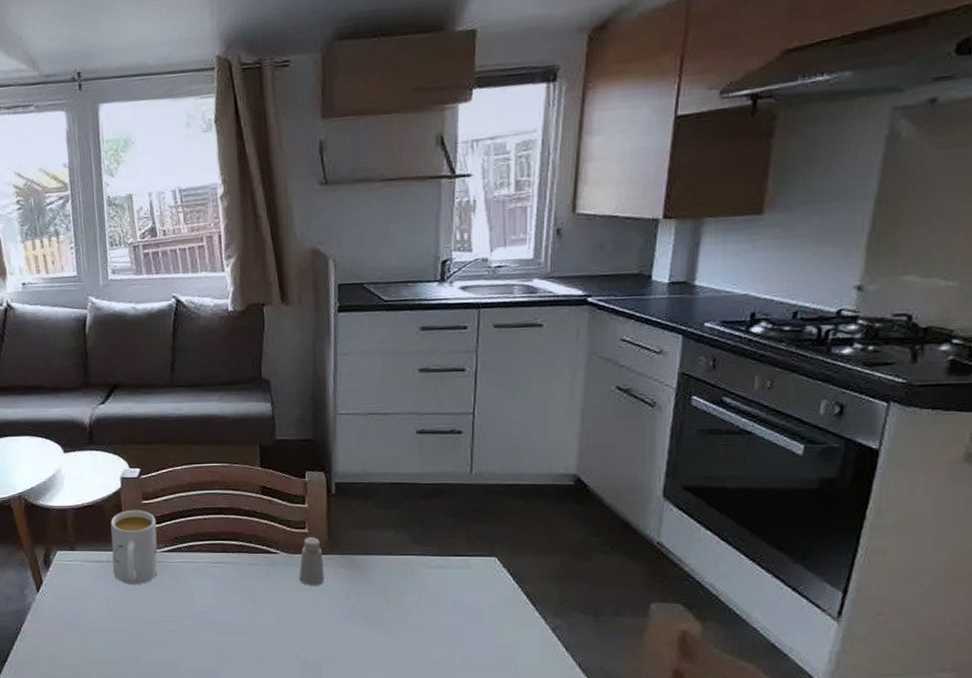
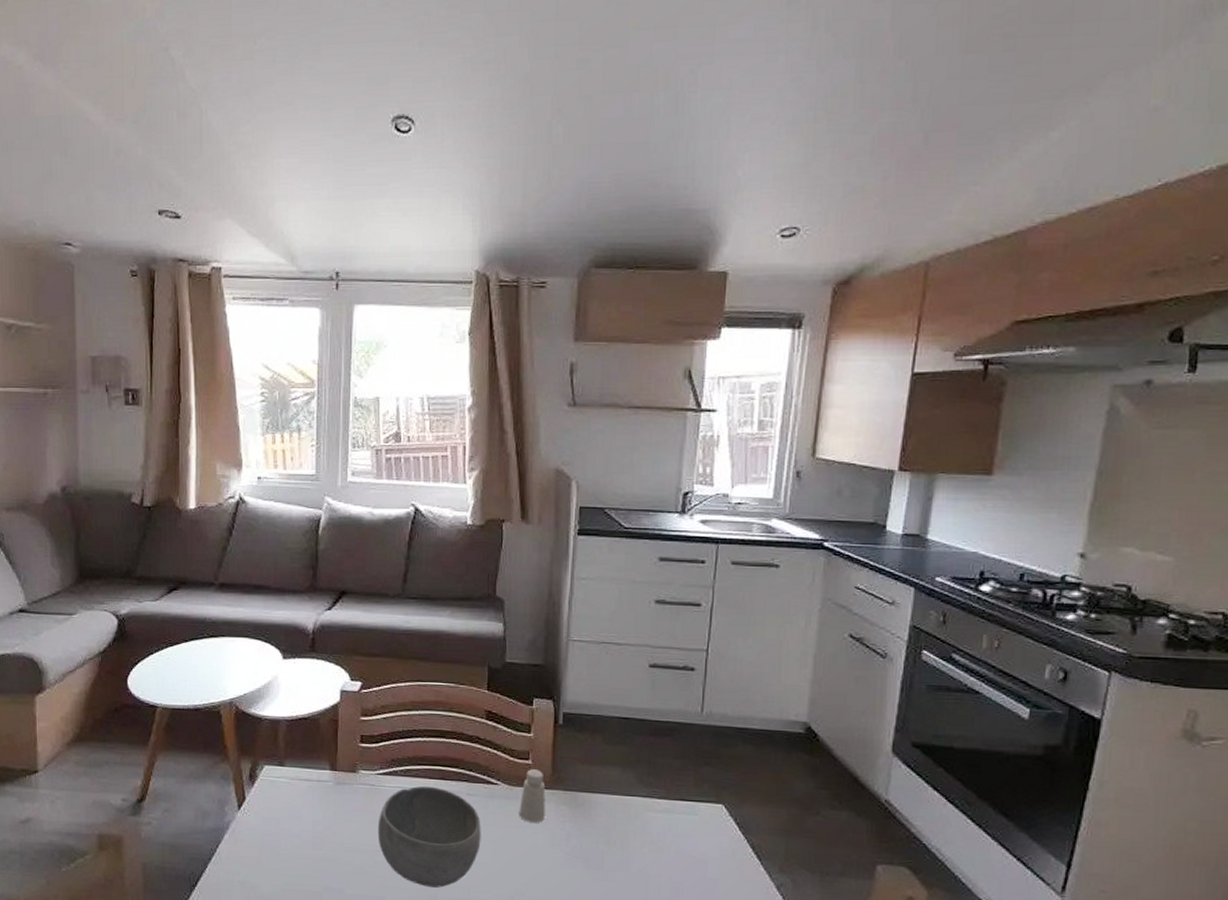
mug: present [110,510,158,584] -> none [322,726,374,808]
bowl: none [167,559,265,650] -> present [377,785,481,888]

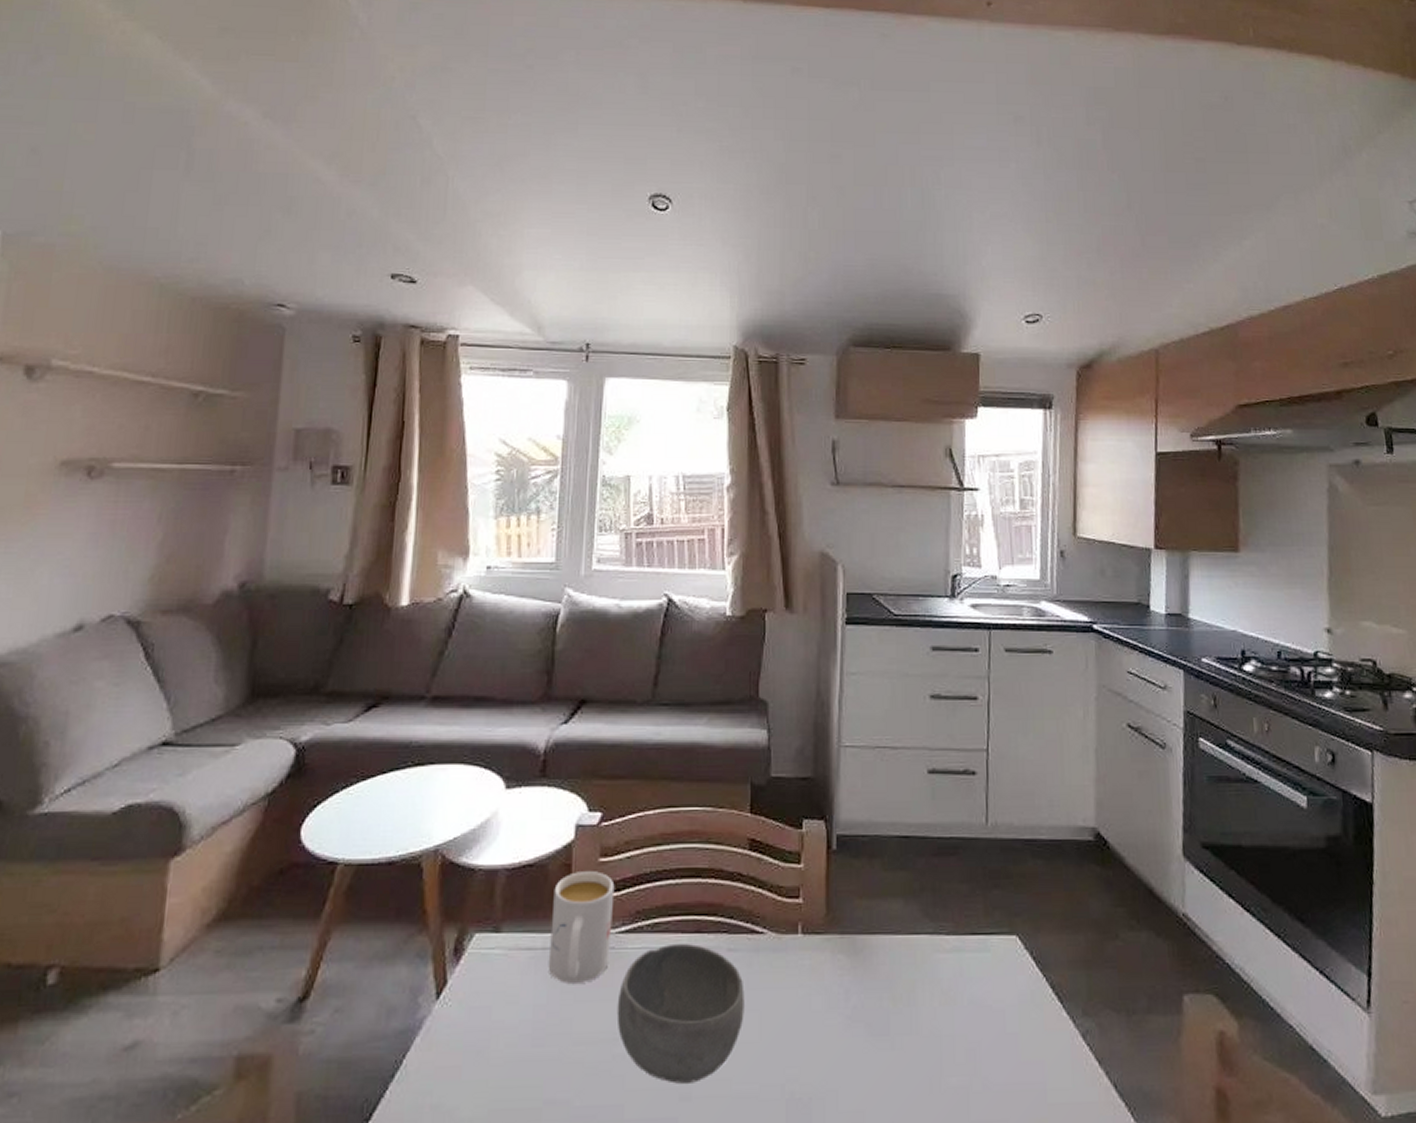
mug: none [322,726,374,808] -> present [548,871,615,983]
saltshaker: present [519,769,546,823] -> none [789,910,820,980]

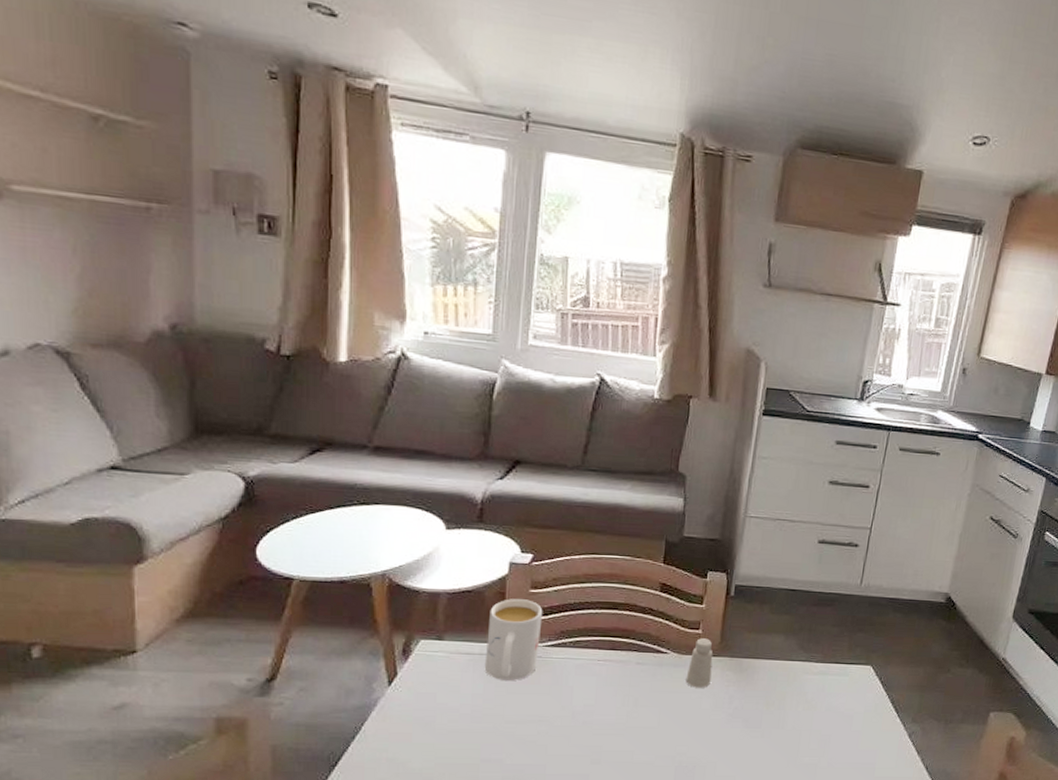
bowl: present [616,943,745,1084] -> none [542,656,648,753]
saltshaker: none [789,910,820,980] -> present [686,638,713,688]

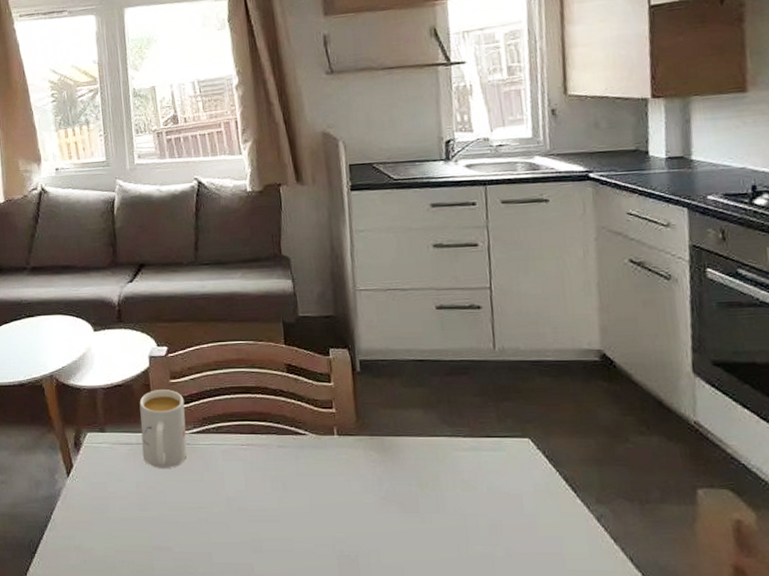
saltshaker: present [686,638,713,688] -> none [329,417,355,470]

